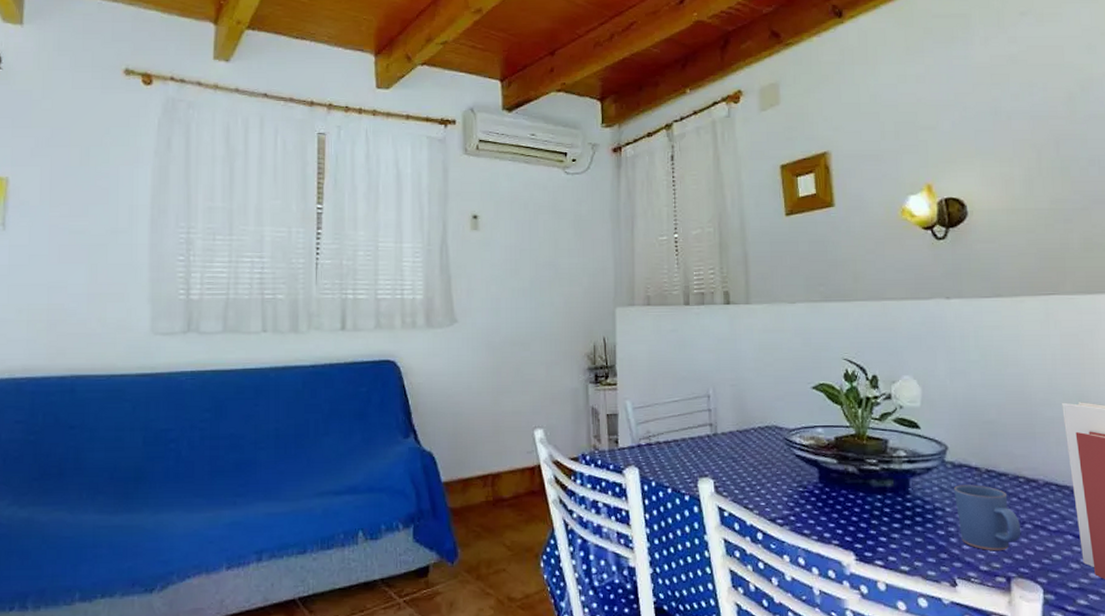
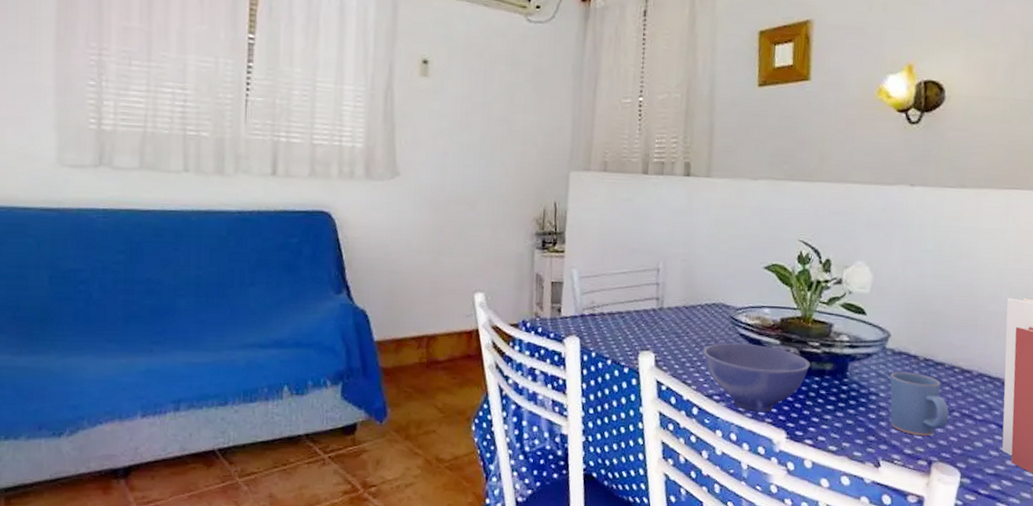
bowl: none [761,464,871,535] -> present [703,343,811,413]

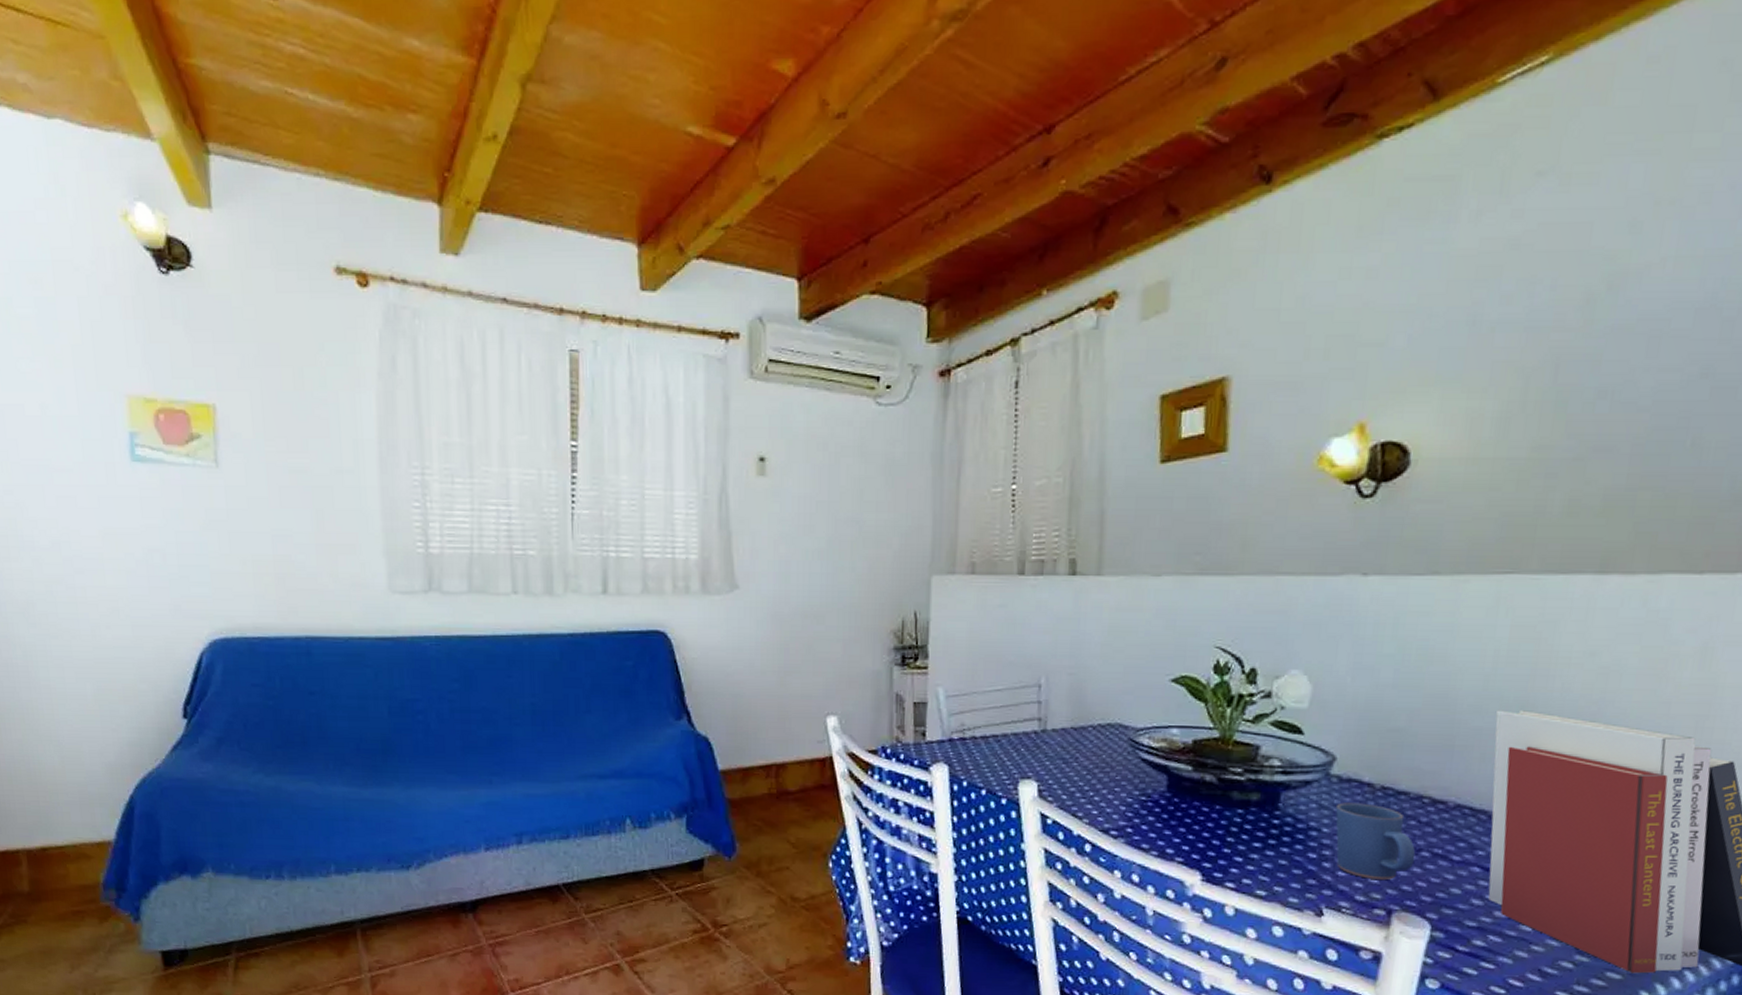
bowl: present [703,343,811,413] -> none [1096,769,1232,851]

